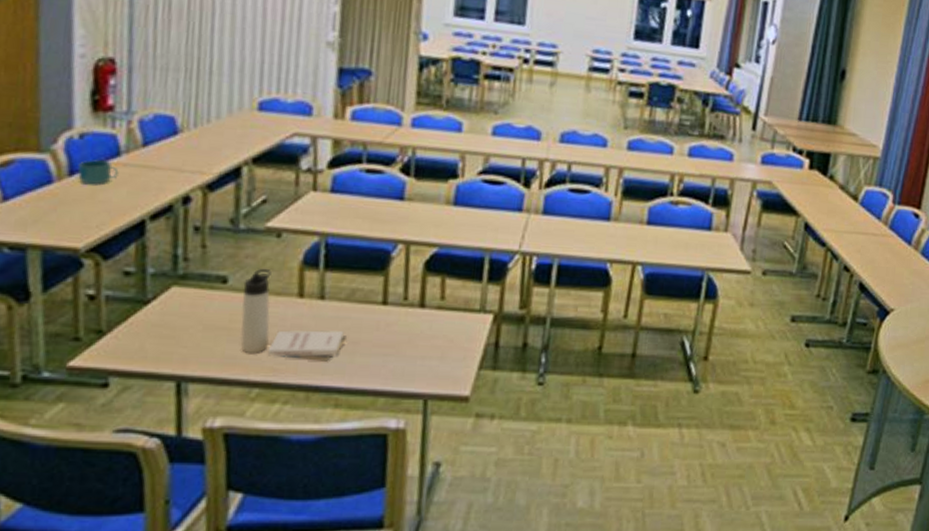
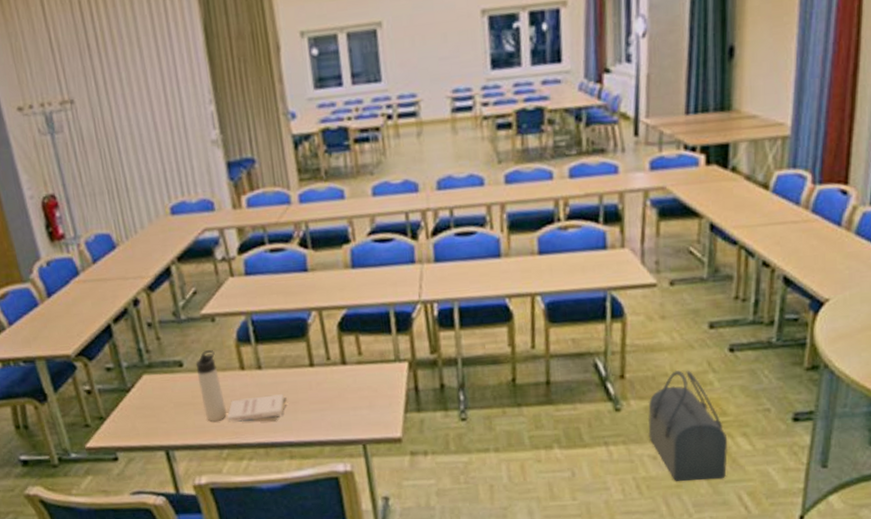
cup: present [77,159,119,186] -> none [51,280,82,303]
handbag: none [721,359,793,473] -> present [647,370,728,481]

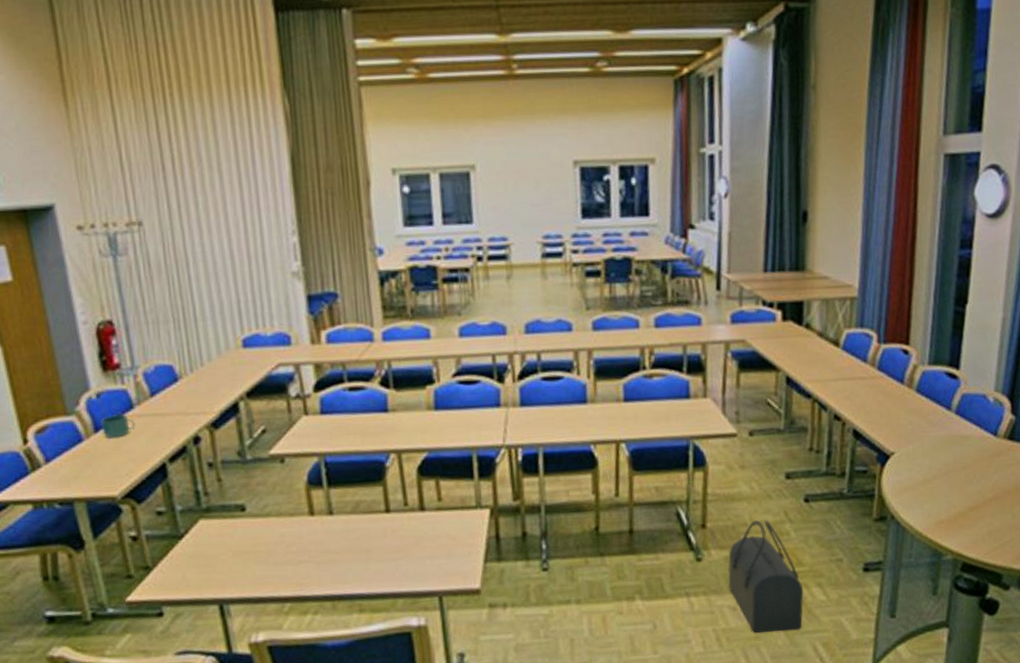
cup: none [51,280,82,303] -> present [100,414,136,438]
thermos bottle: present [195,349,228,422] -> none [259,492,293,572]
books: present [227,394,288,423] -> none [291,542,360,573]

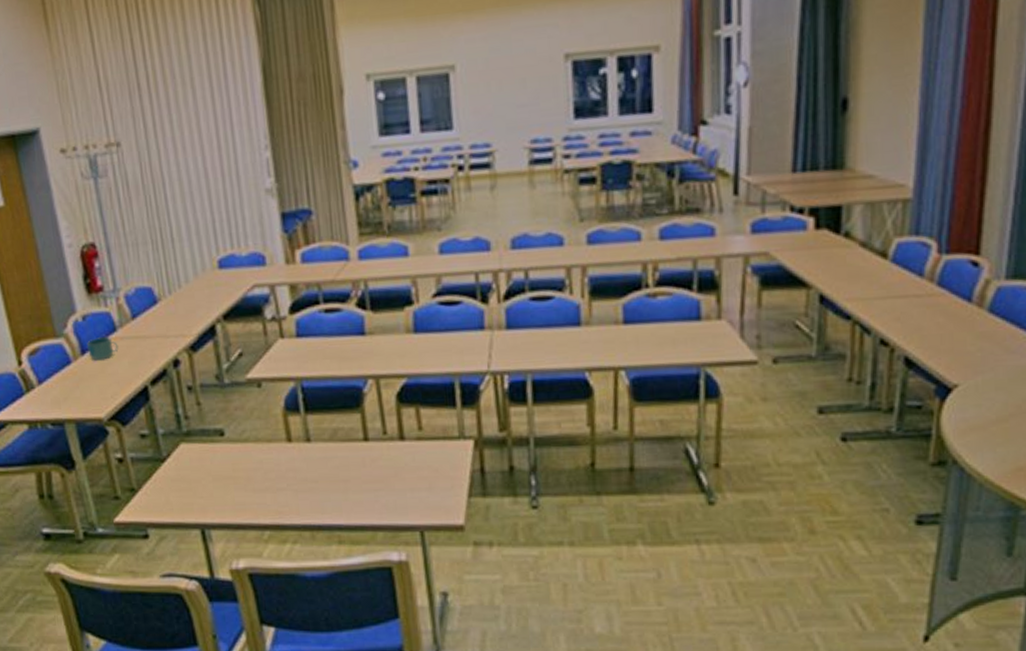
handbag: present [727,519,804,633] -> none [745,460,840,589]

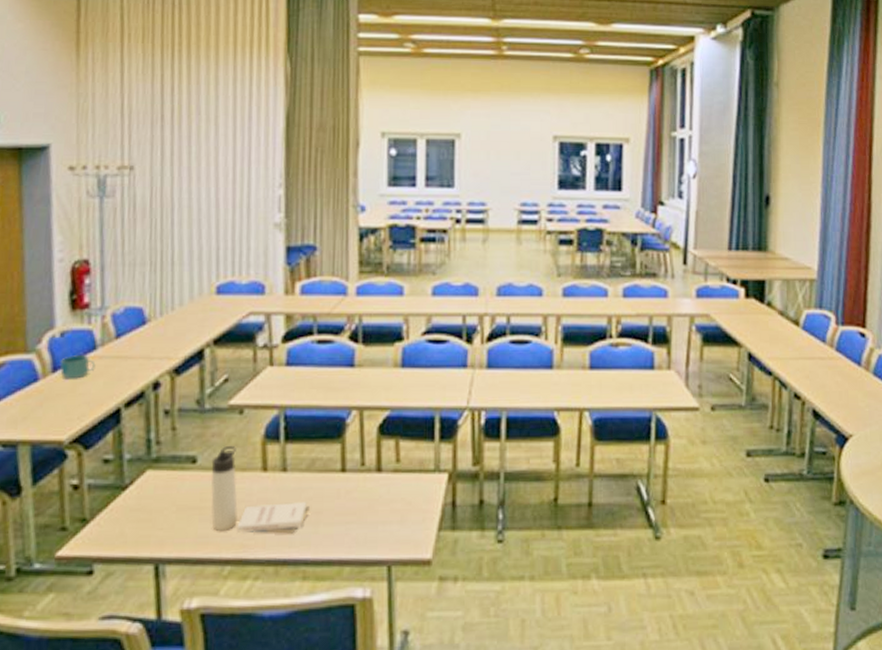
thermos bottle: none [238,417,271,499] -> present [210,445,238,531]
books: none [270,471,339,501] -> present [236,502,311,534]

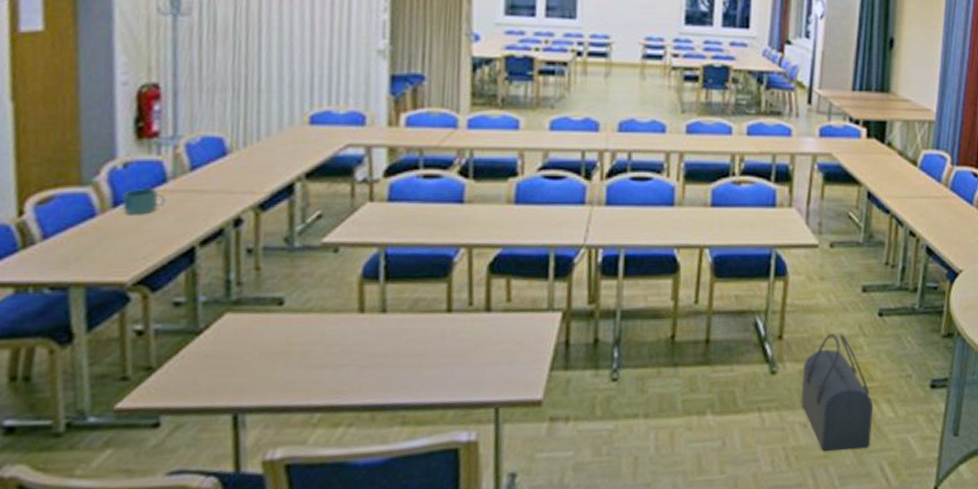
thermos bottle: present [210,445,238,531] -> none [299,285,331,376]
books: present [236,502,311,534] -> none [328,344,413,378]
handbag: none [686,498,763,621] -> present [801,333,874,451]

